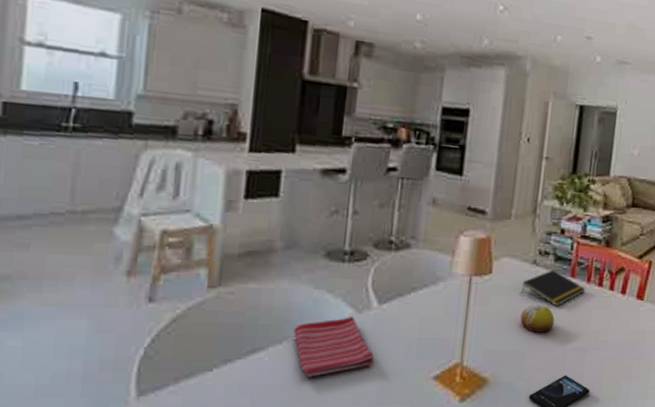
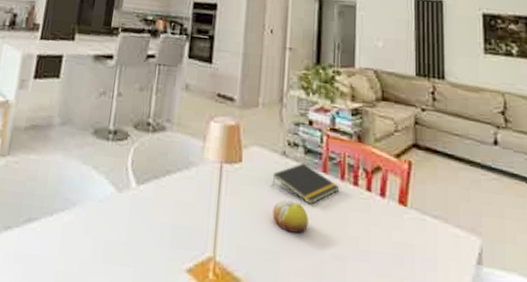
dish towel: present [293,317,374,377] -> none [63,195,131,254]

